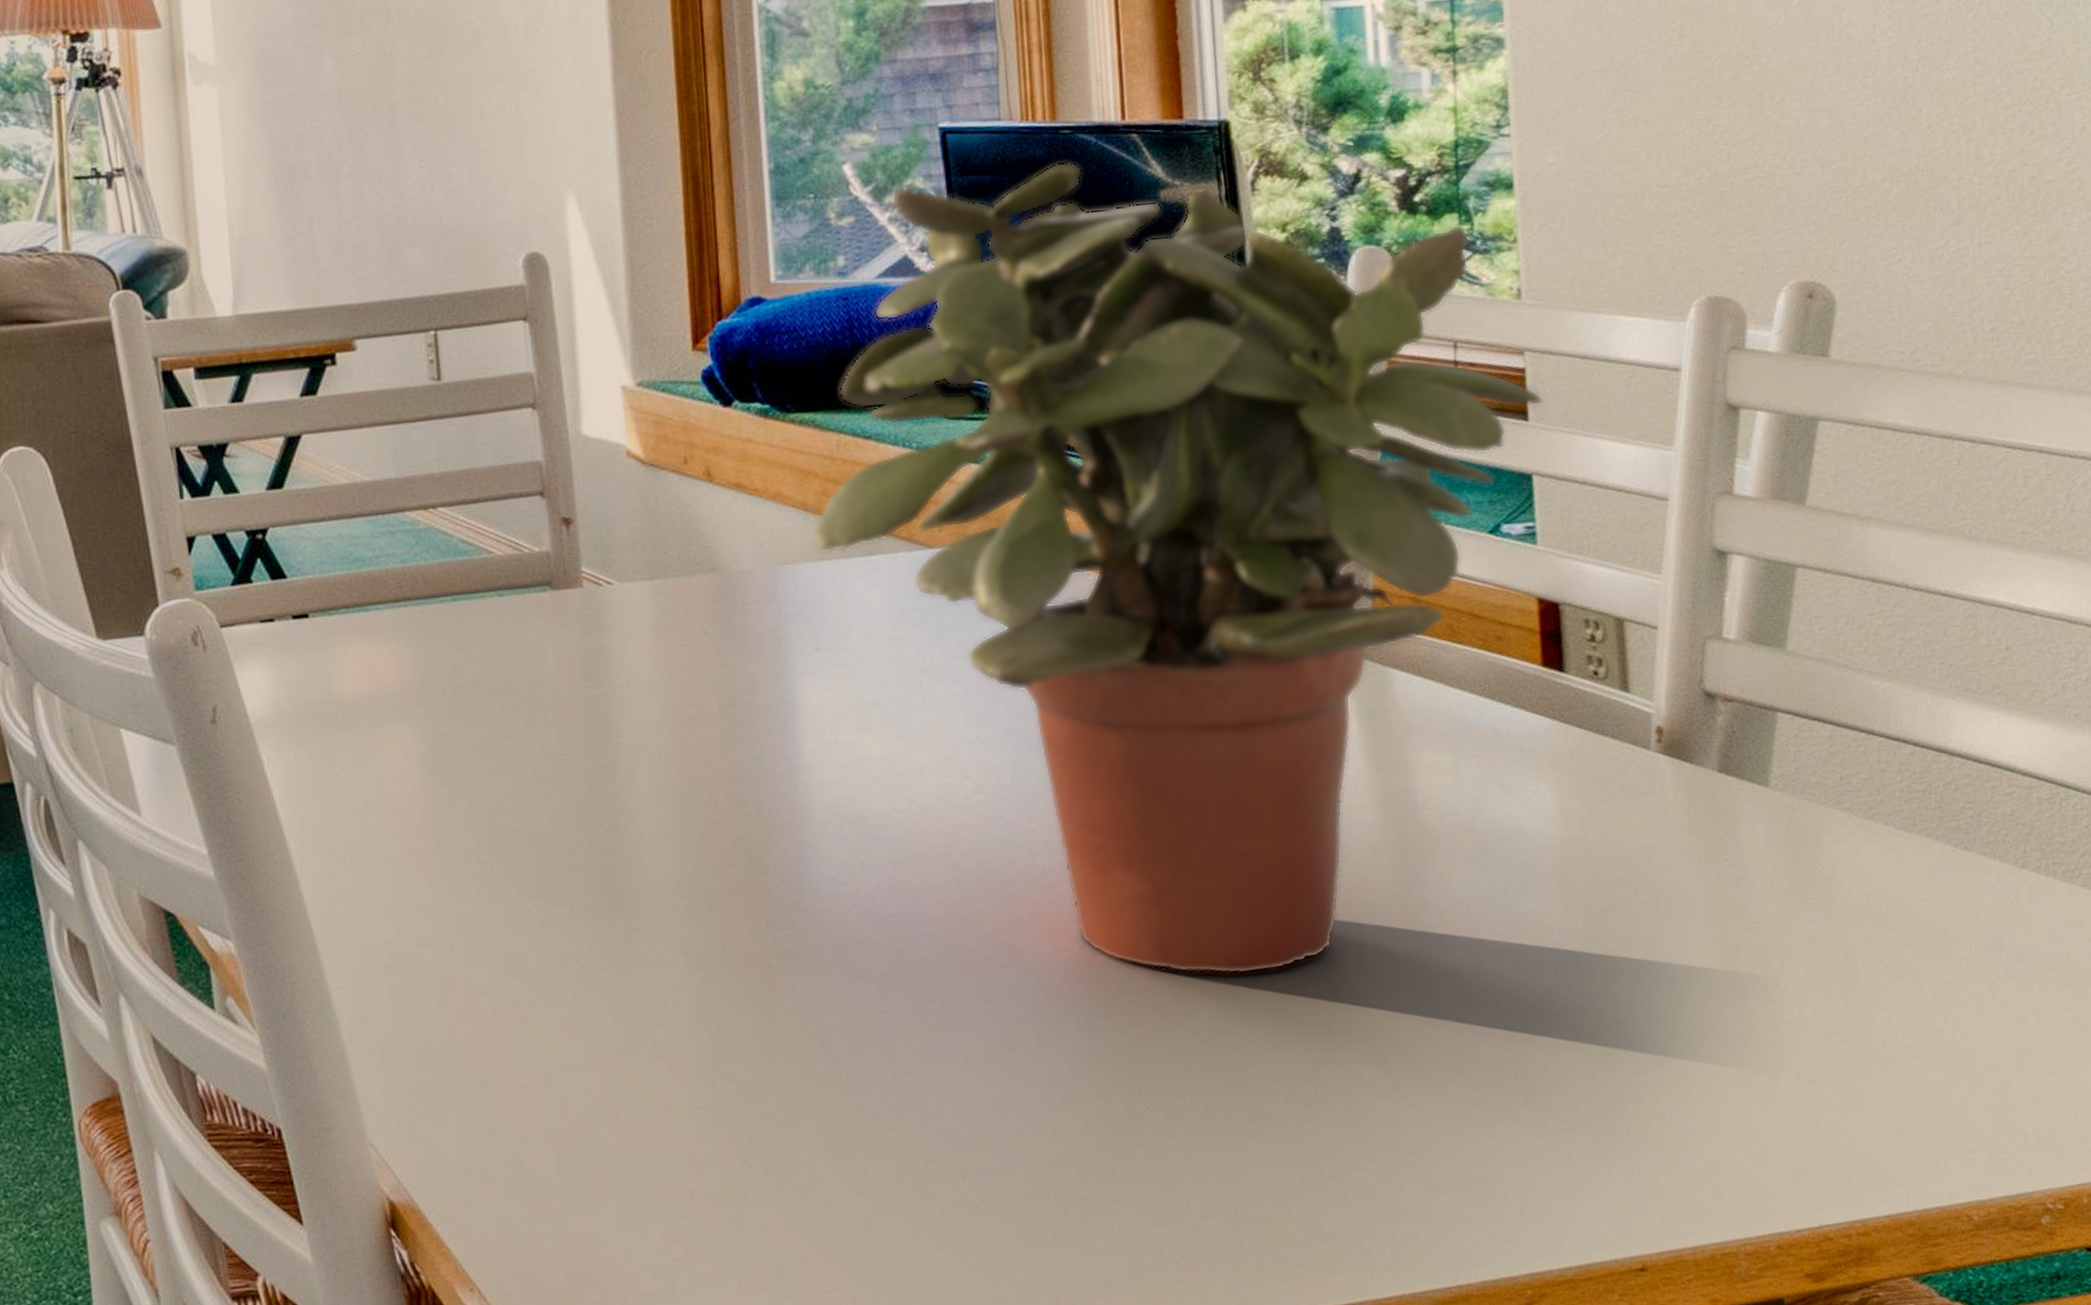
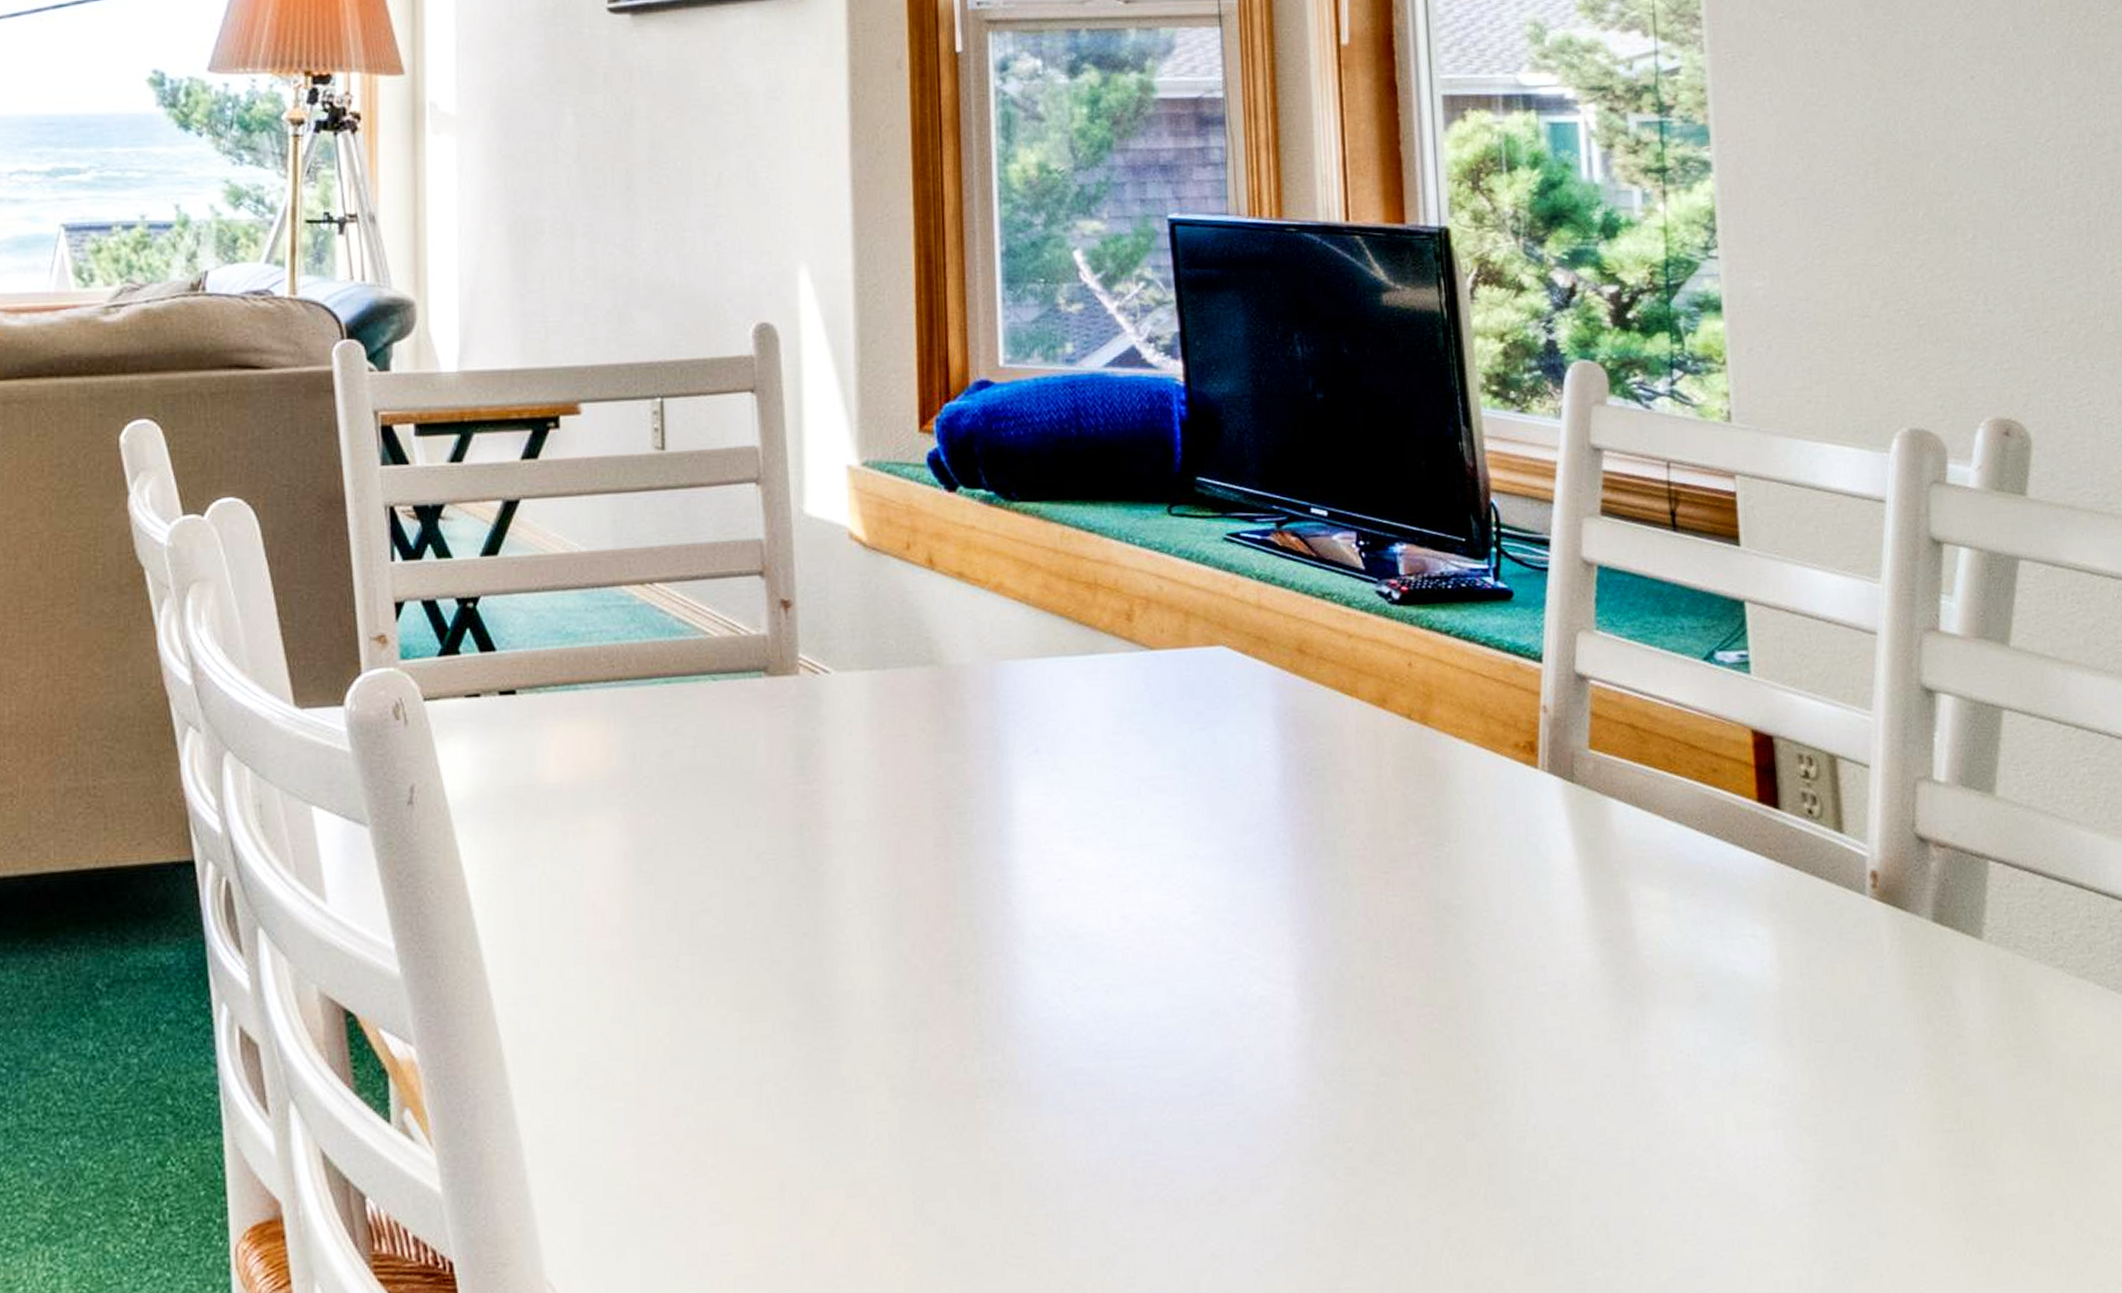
potted plant: present [810,161,1544,975] -> none [1031,259,1754,1123]

